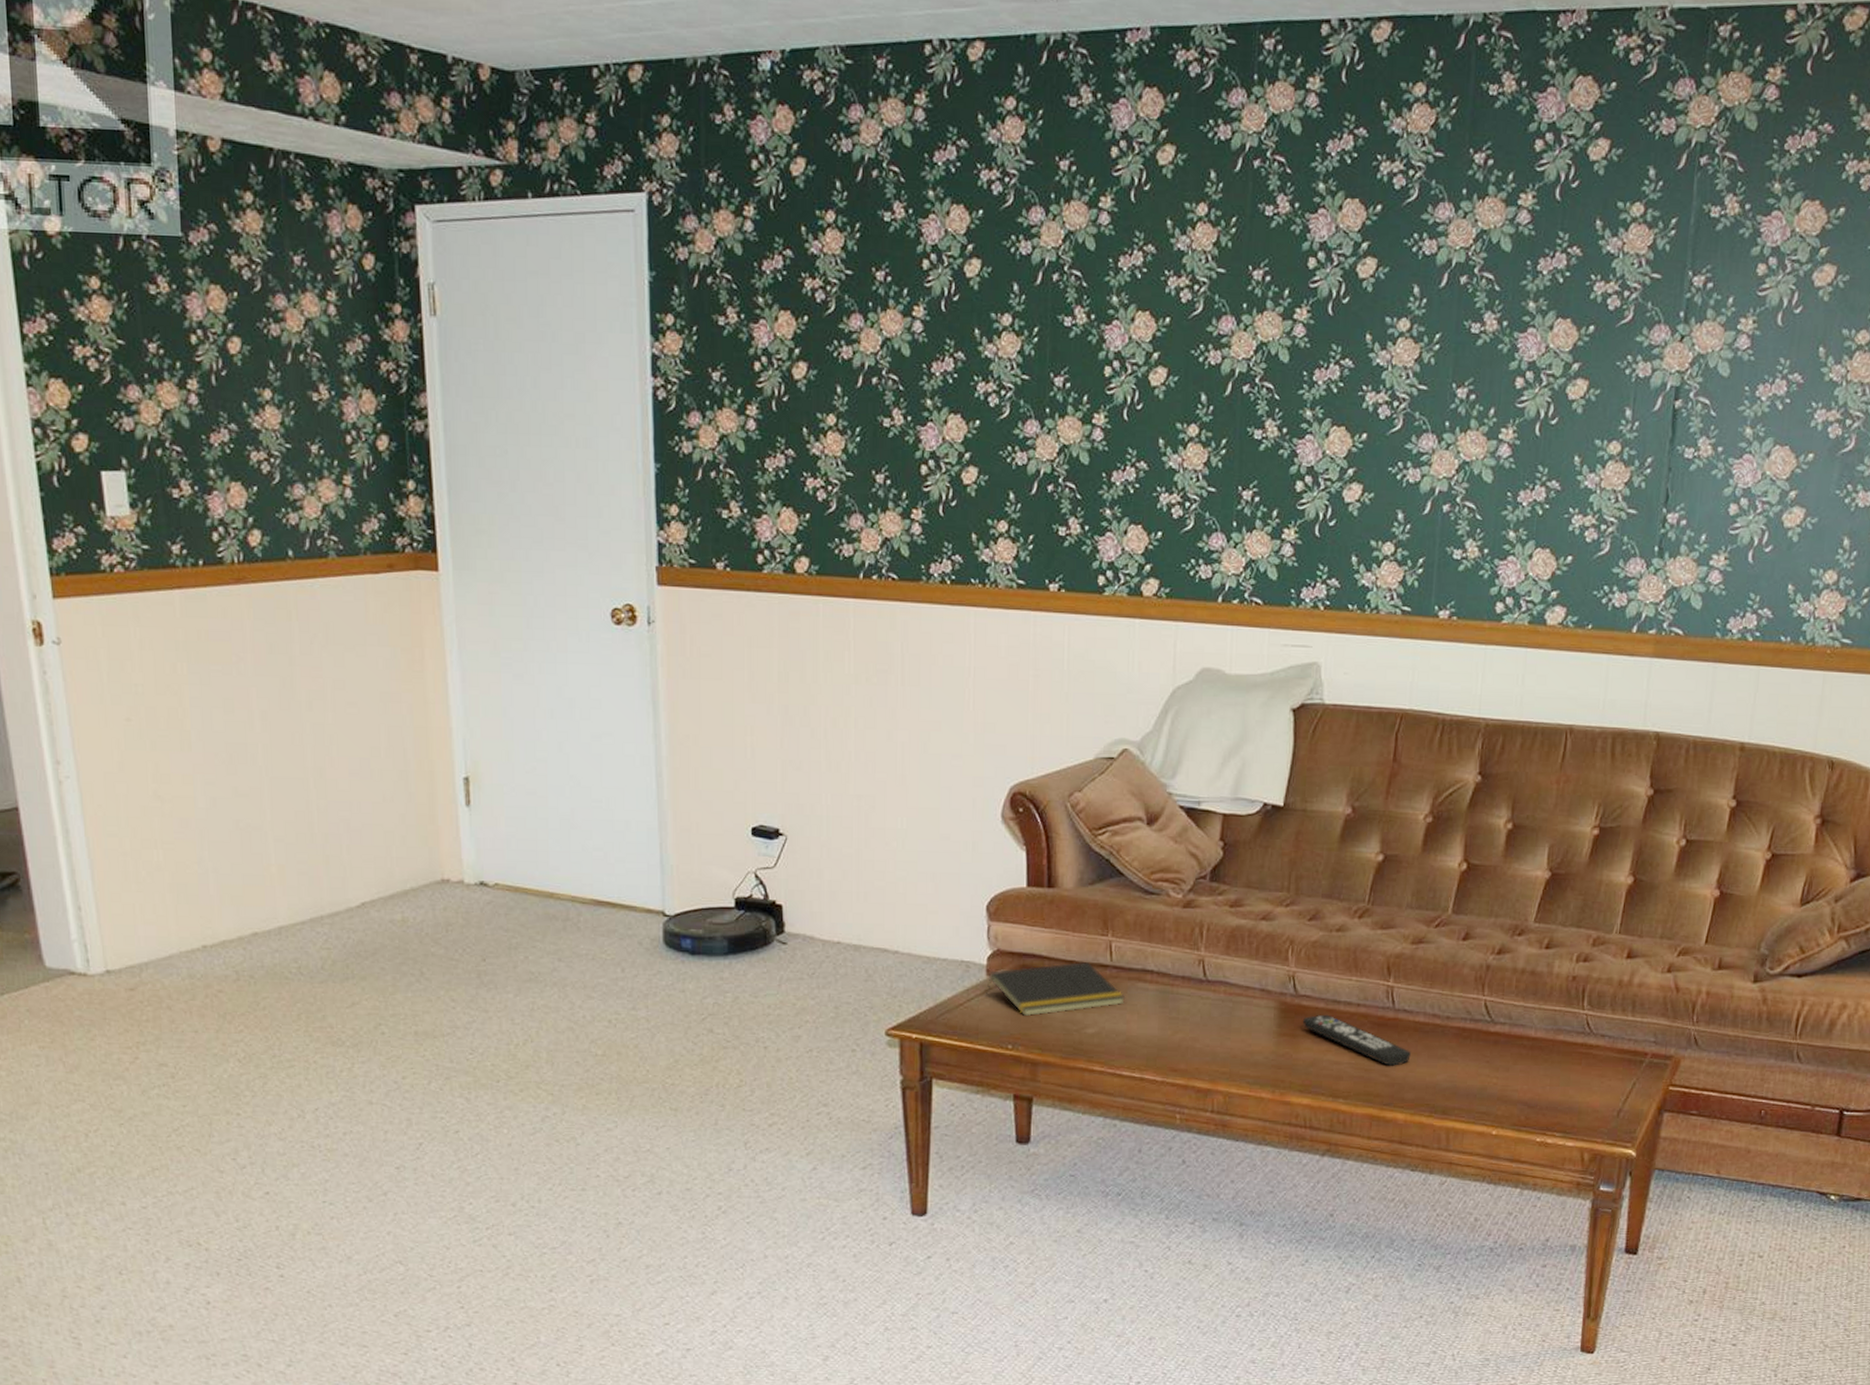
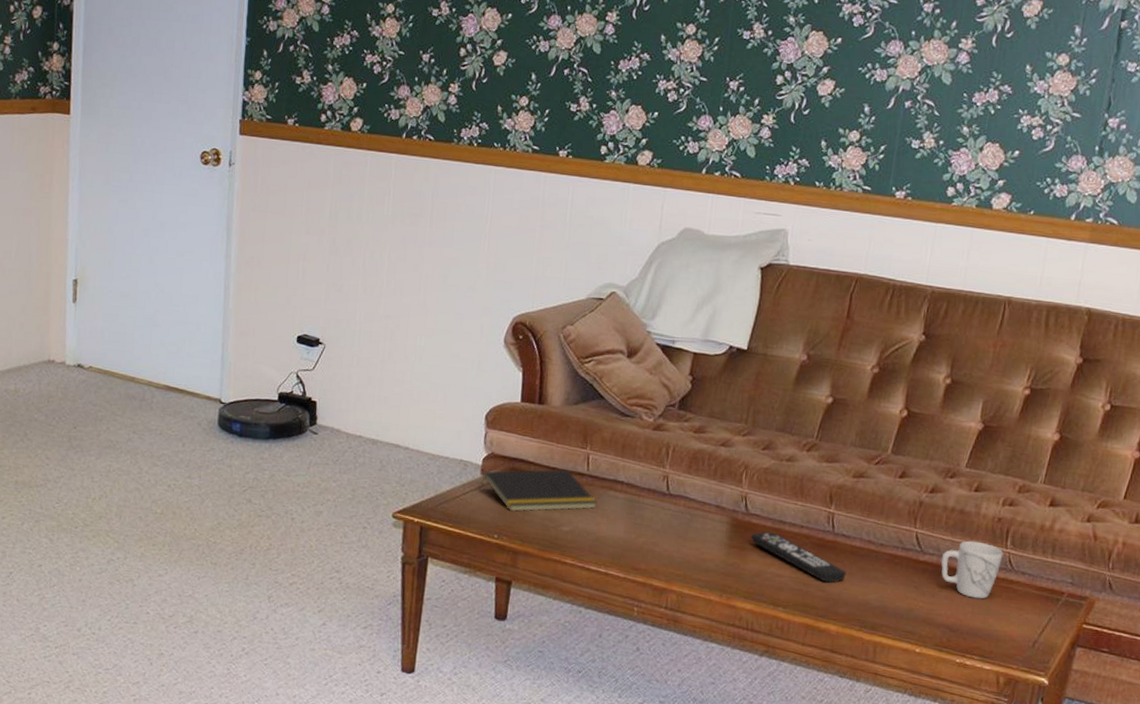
mug: none [1513,1004,1580,1069] -> present [941,540,1003,599]

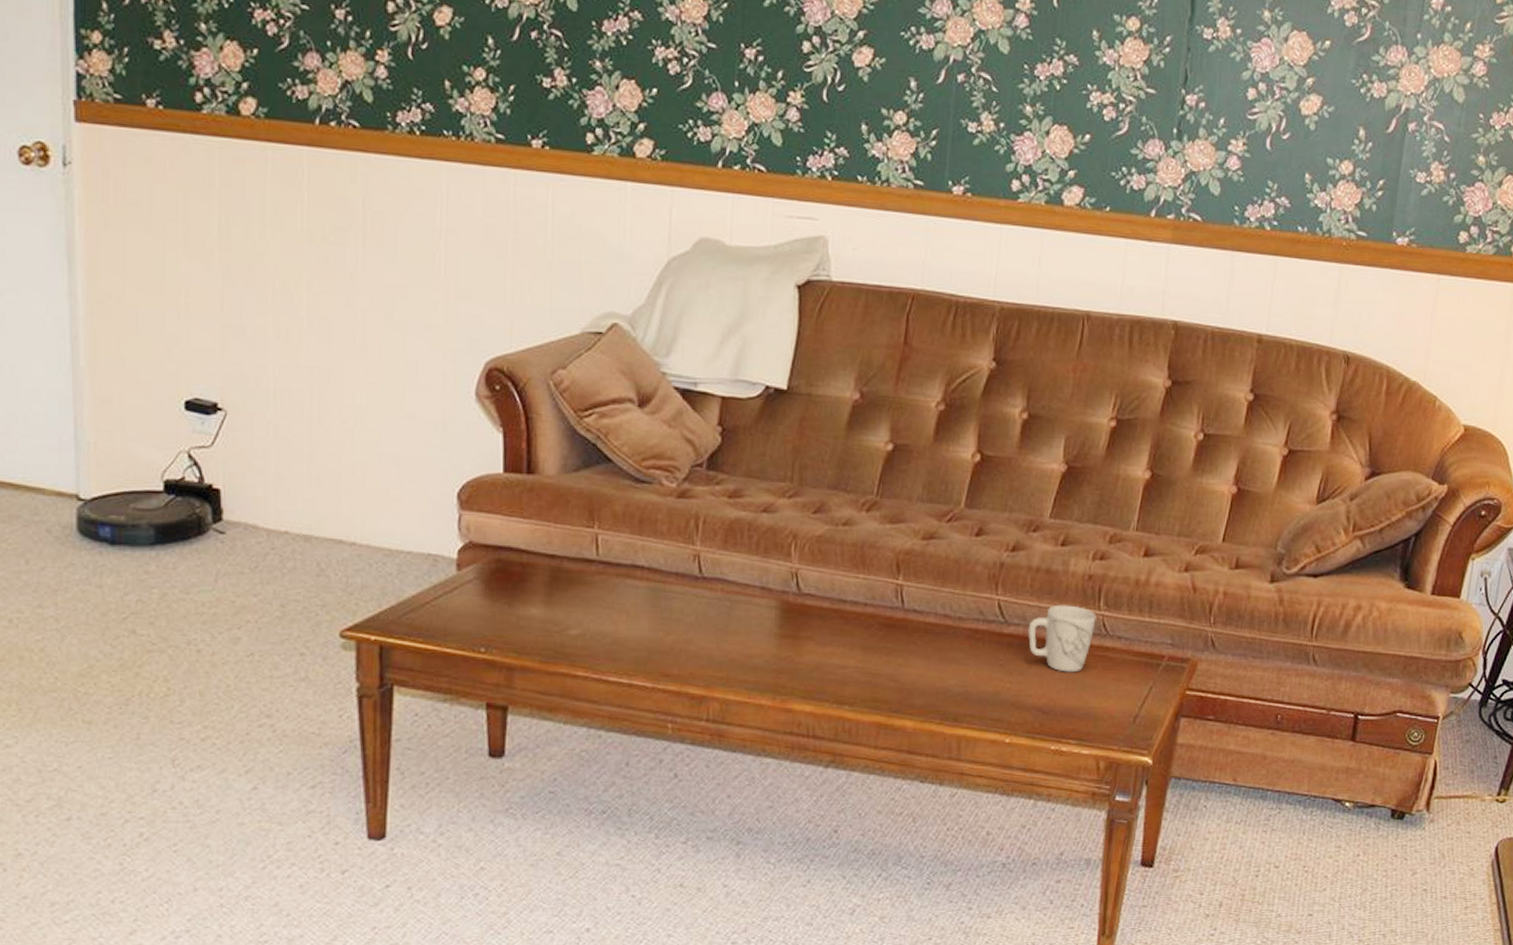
notepad: present [479,468,598,512] -> none [456,555,613,617]
remote control: present [750,532,846,584] -> none [805,614,921,670]

